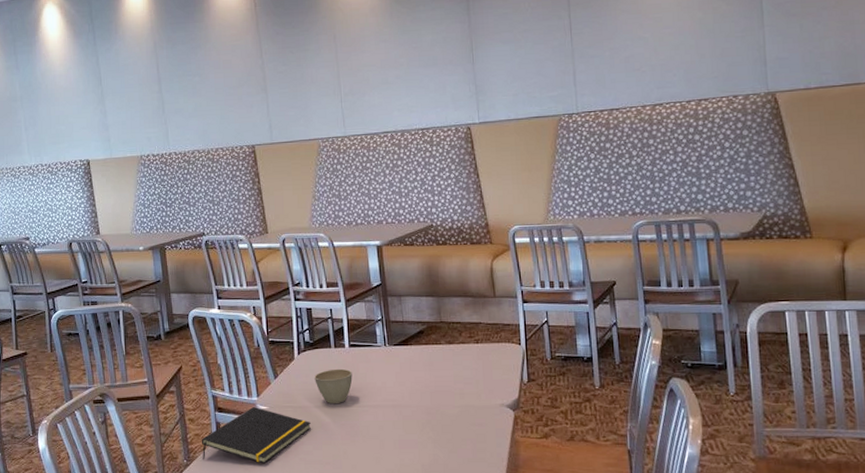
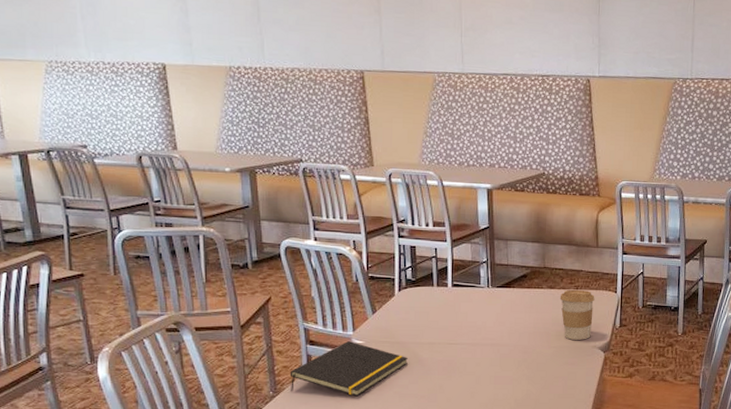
cup: present [314,368,353,405] -> none [414,307,453,341]
coffee cup: none [460,343,498,398] -> present [559,289,595,340]

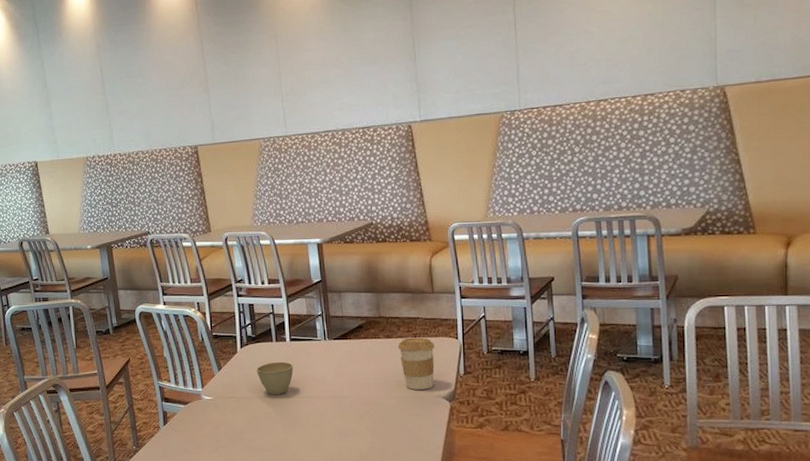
notepad: present [289,341,408,397] -> none [149,398,253,451]
cup: none [414,307,453,341] -> present [257,361,293,395]

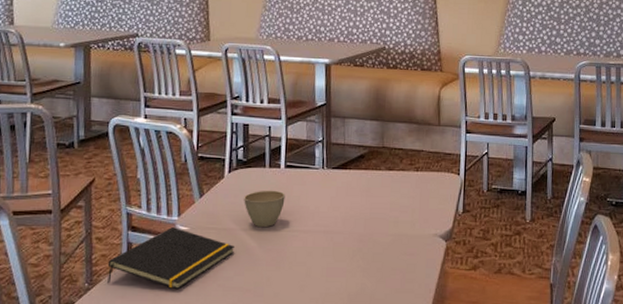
notepad: none [149,398,253,451] -> present [107,227,234,290]
coffee cup: present [398,337,435,390] -> none [398,171,436,227]

